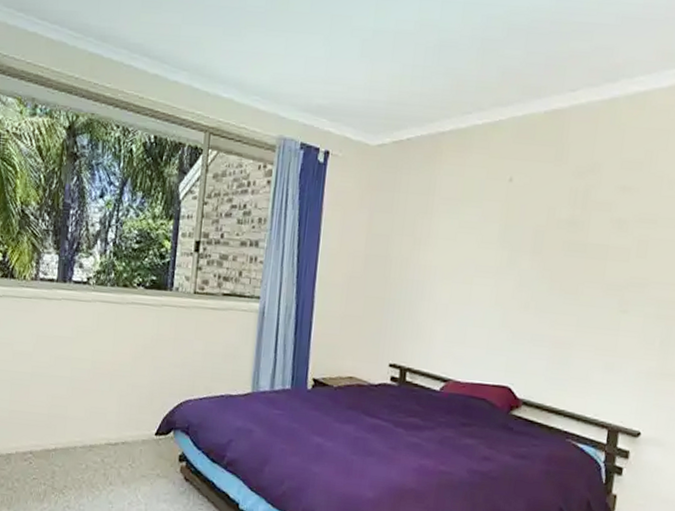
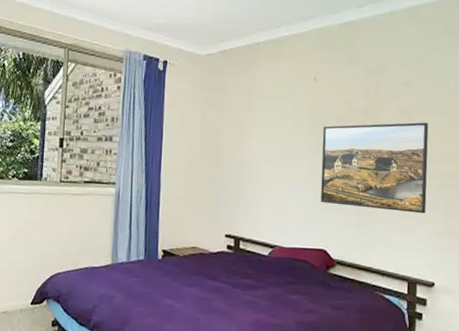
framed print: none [507,237,649,349] -> present [320,122,429,214]

